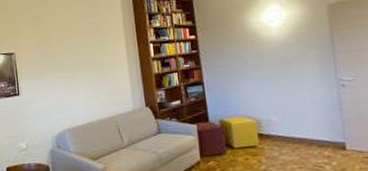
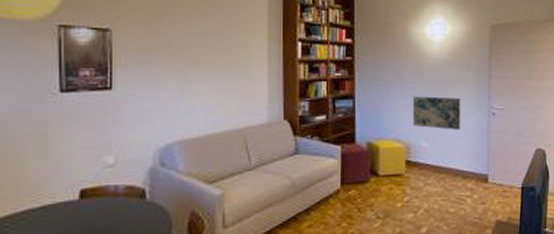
wall art: none [257,74,310,104] -> present [412,96,461,130]

